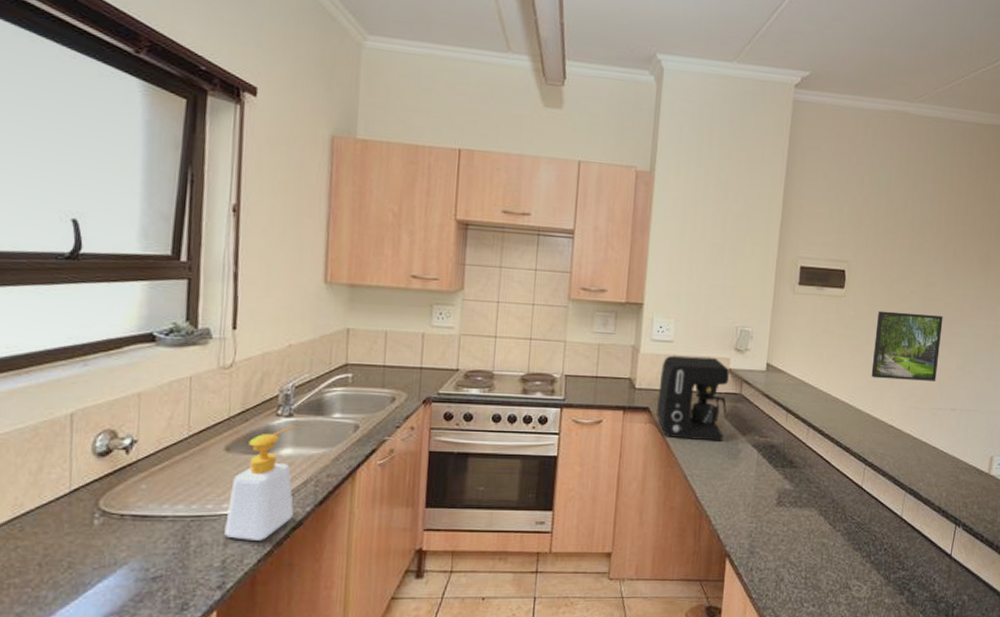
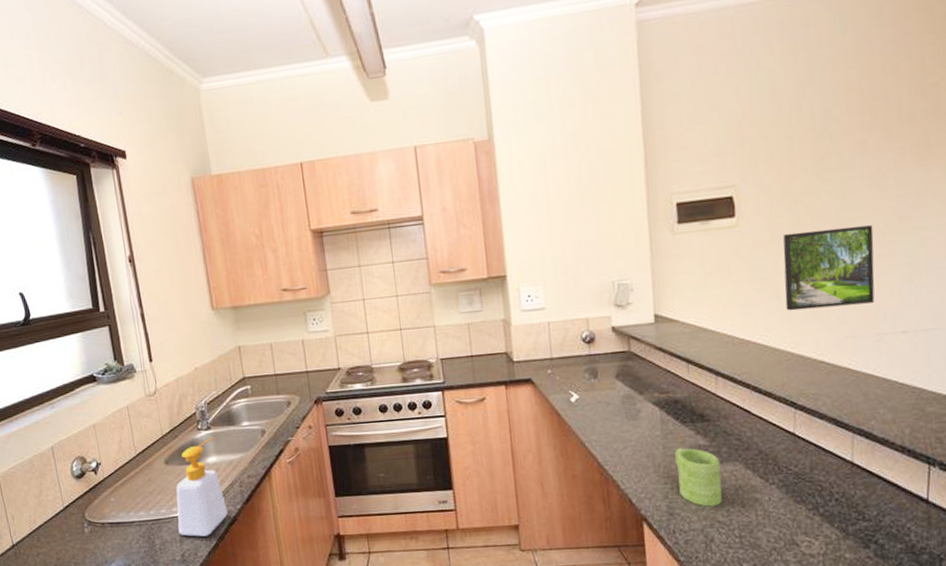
coffee maker: present [657,355,730,442] -> none [537,317,618,406]
mug: none [762,490,800,548] -> present [675,447,723,507]

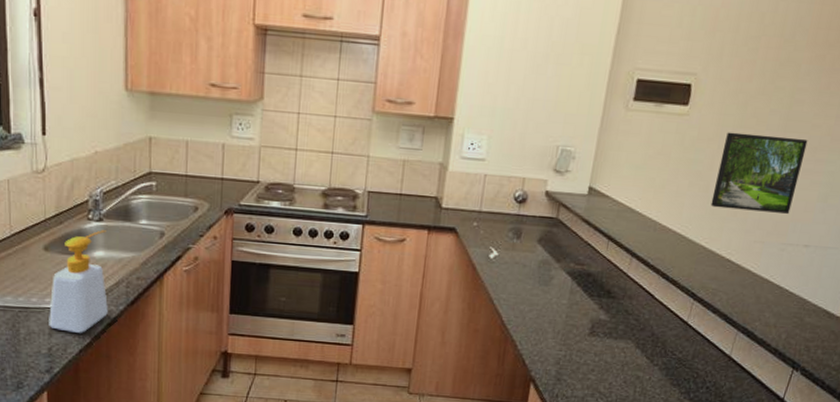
mug: present [675,447,723,507] -> none [571,319,615,378]

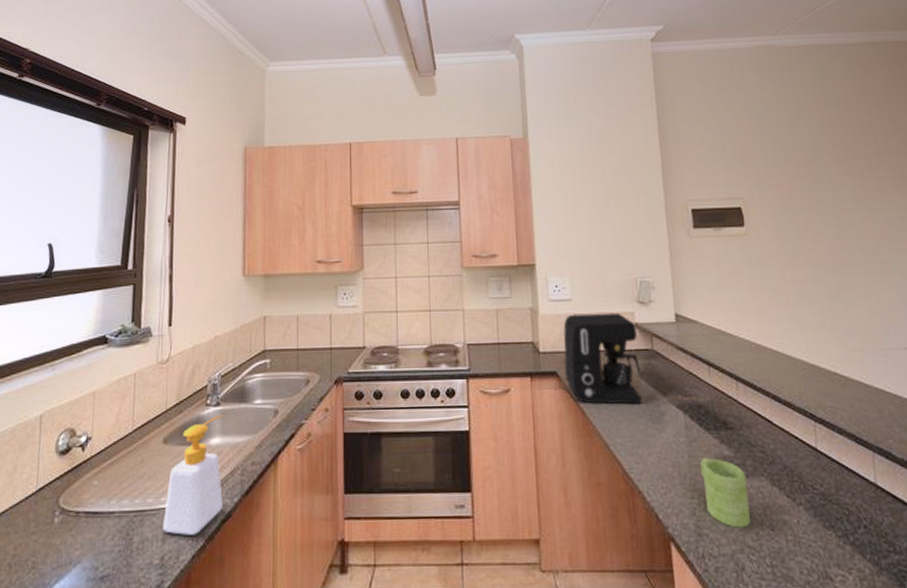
coffee maker: none [463,174,546,267] -> present [563,312,642,405]
mug: none [571,319,615,378] -> present [700,457,751,528]
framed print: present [710,132,808,214] -> none [788,243,877,320]

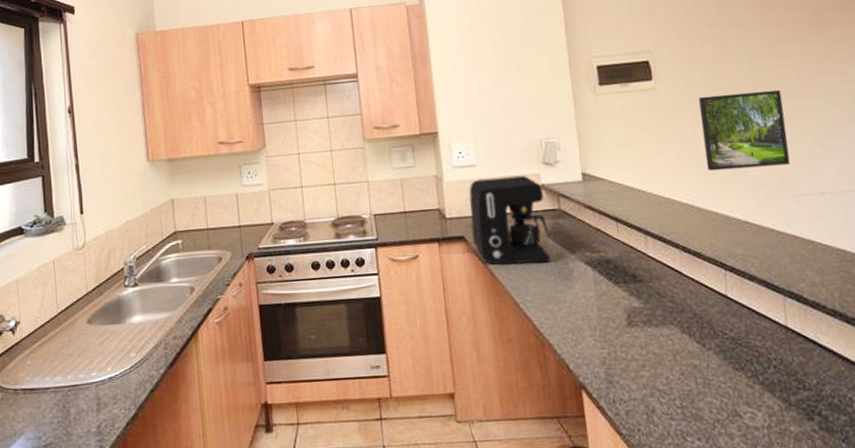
soap bottle: present [163,415,223,535] -> none [96,294,150,405]
mug: present [700,457,751,528] -> none [610,309,661,374]
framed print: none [788,243,877,320] -> present [698,89,791,171]

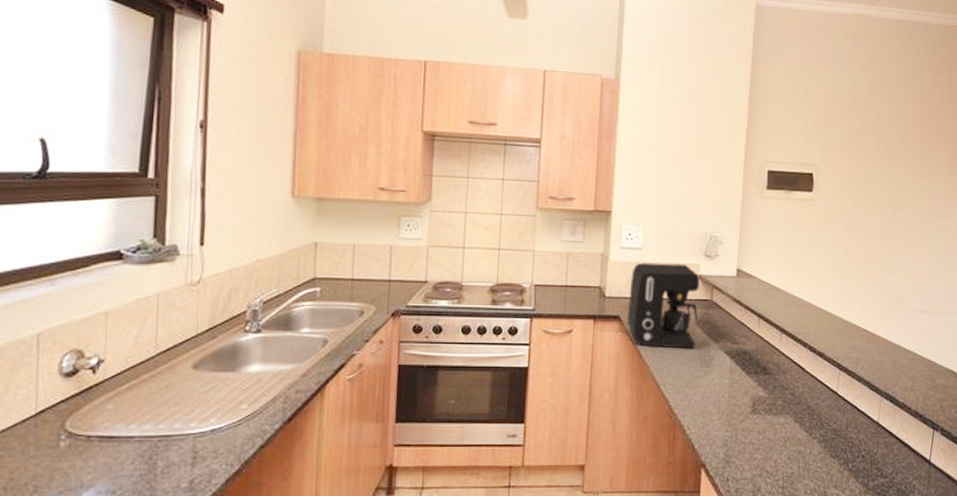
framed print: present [698,89,791,171] -> none [842,213,913,284]

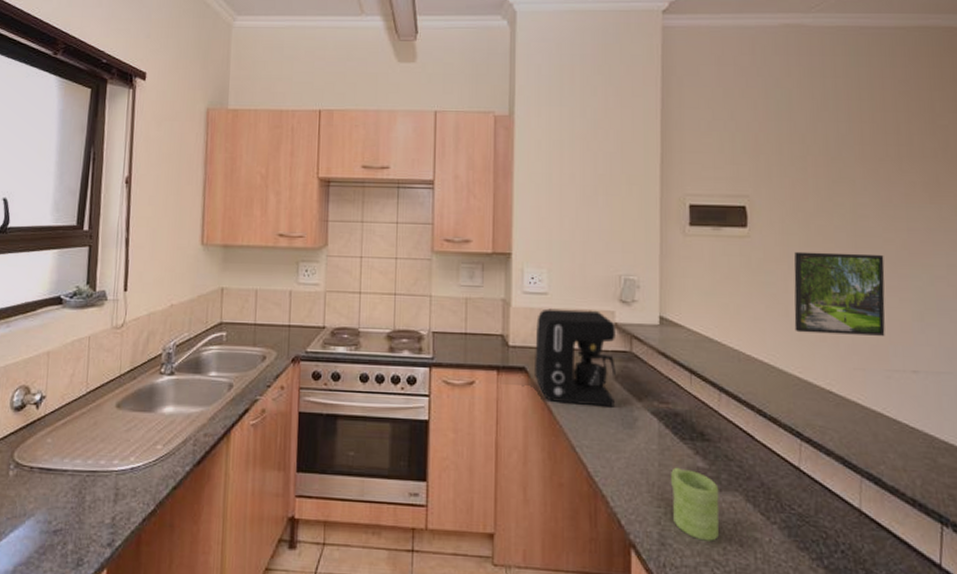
mug: none [737,397,775,457] -> present [671,467,720,541]
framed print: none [842,213,913,284] -> present [794,251,885,336]

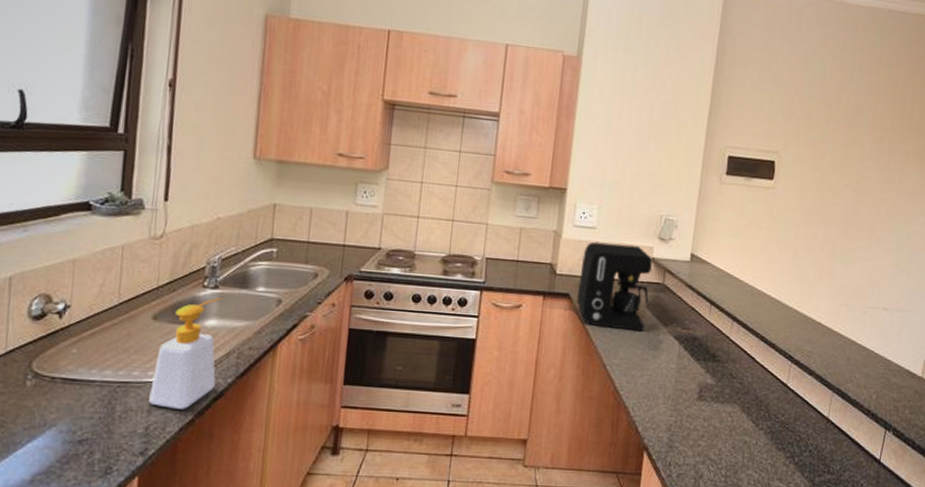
soap bottle: none [114,384,177,499] -> present [149,298,221,409]
mug: present [671,467,720,541] -> none [681,383,722,444]
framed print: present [794,251,885,336] -> none [799,204,877,279]

